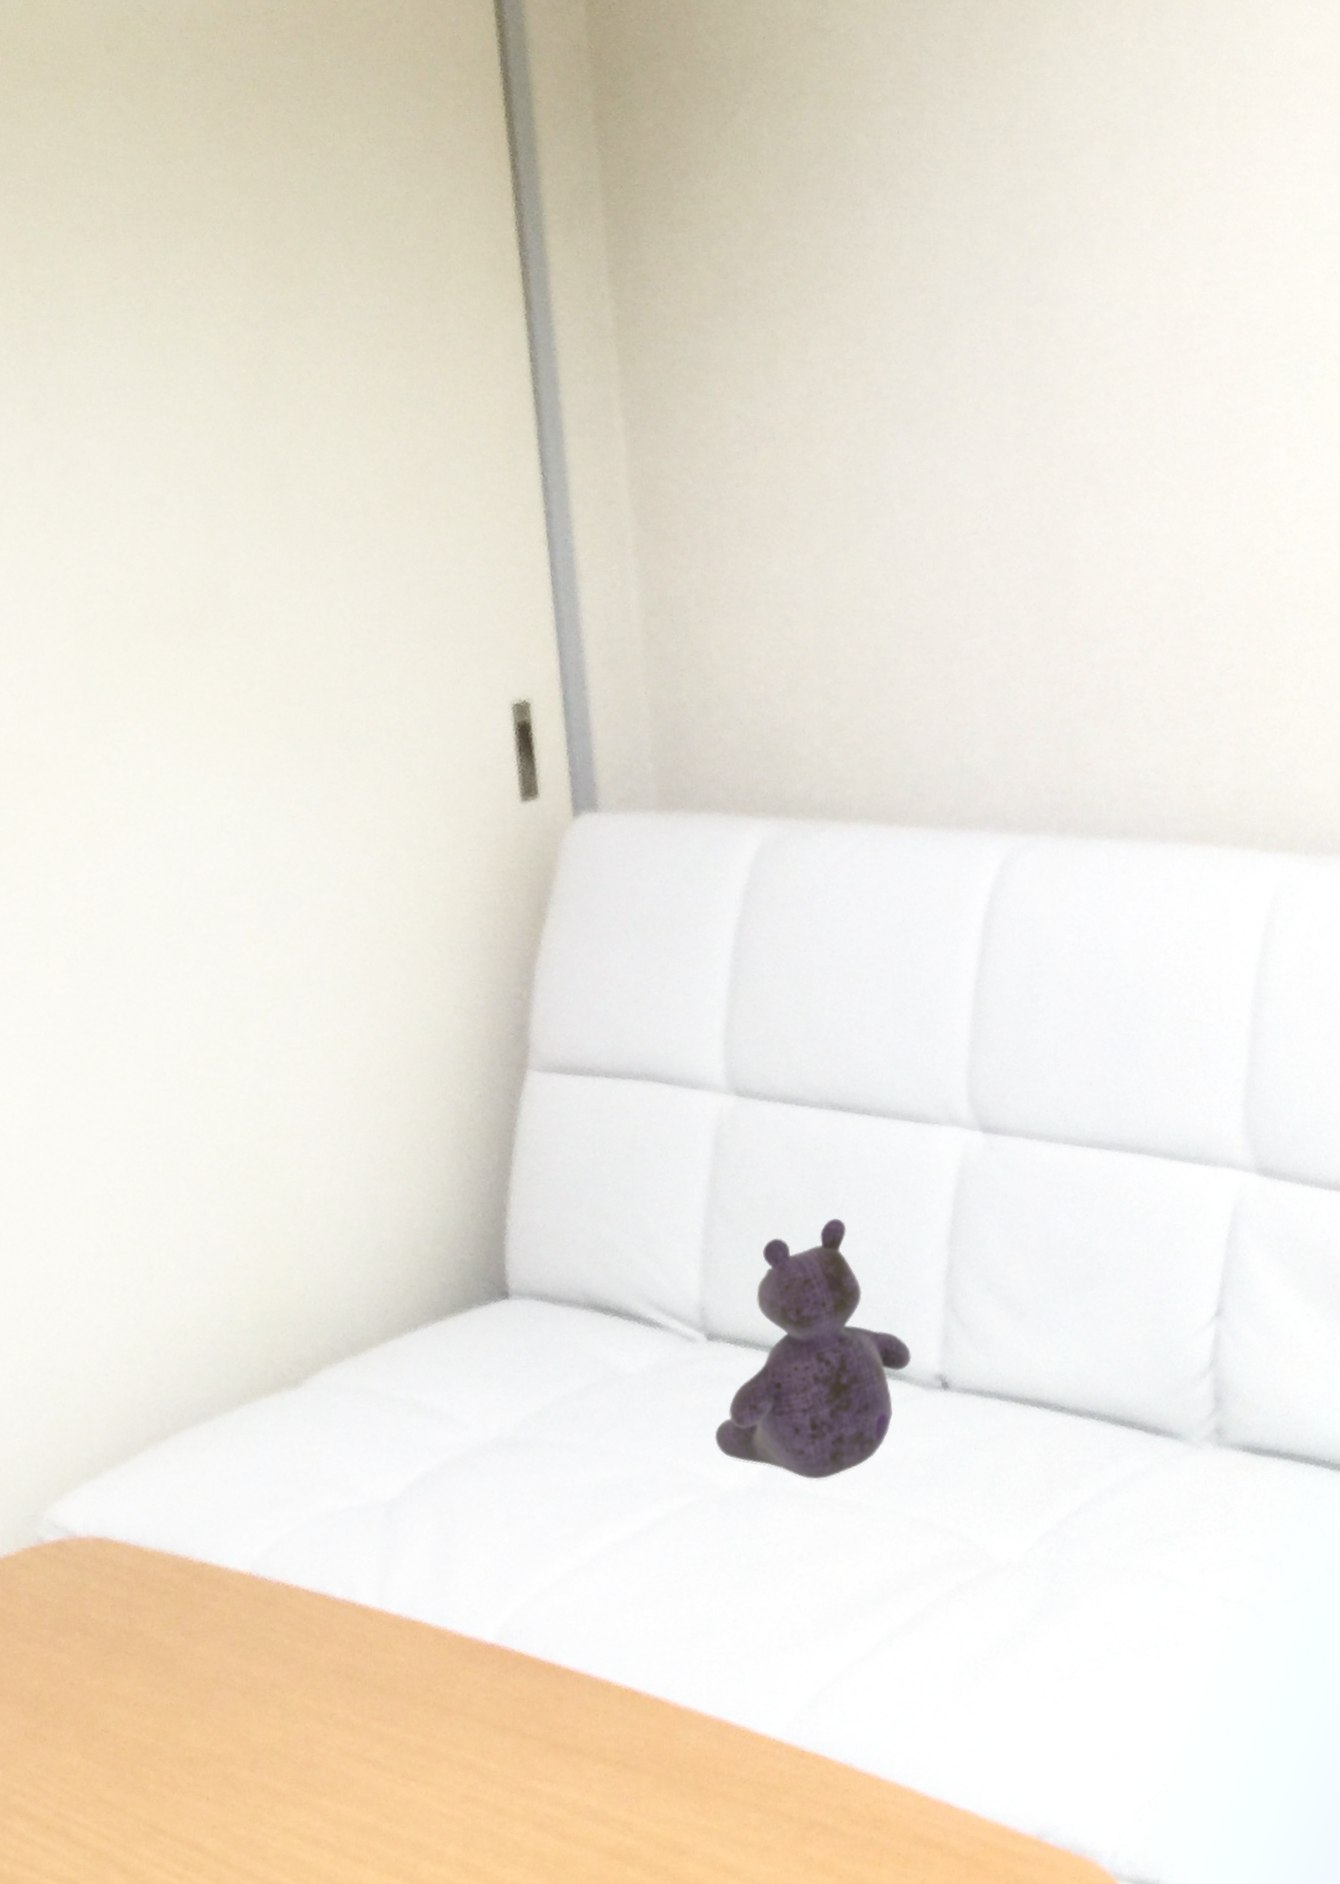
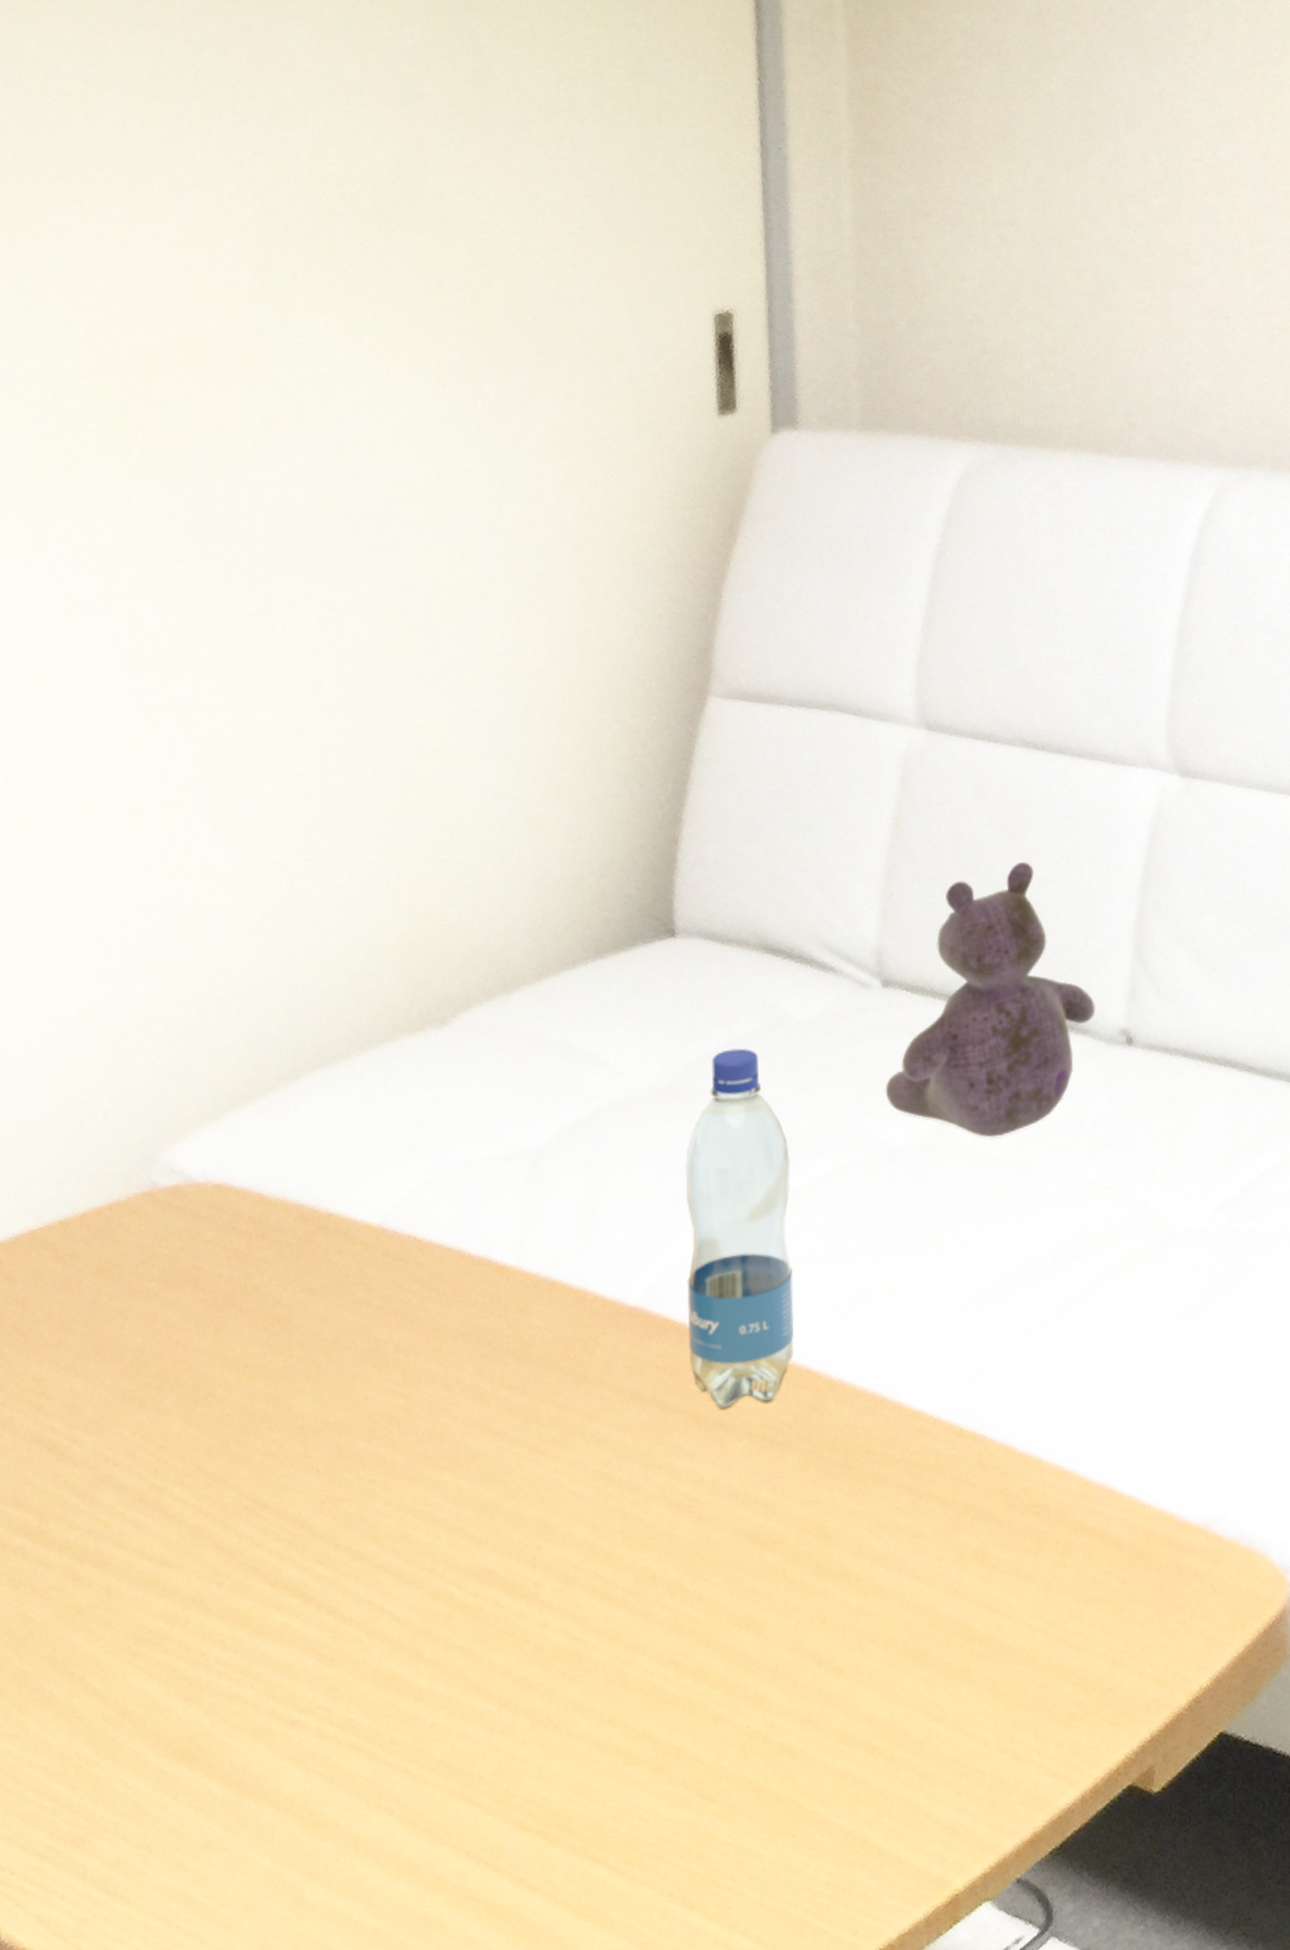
bottle: none [529,1400,643,1737] -> present [684,1047,795,1410]

